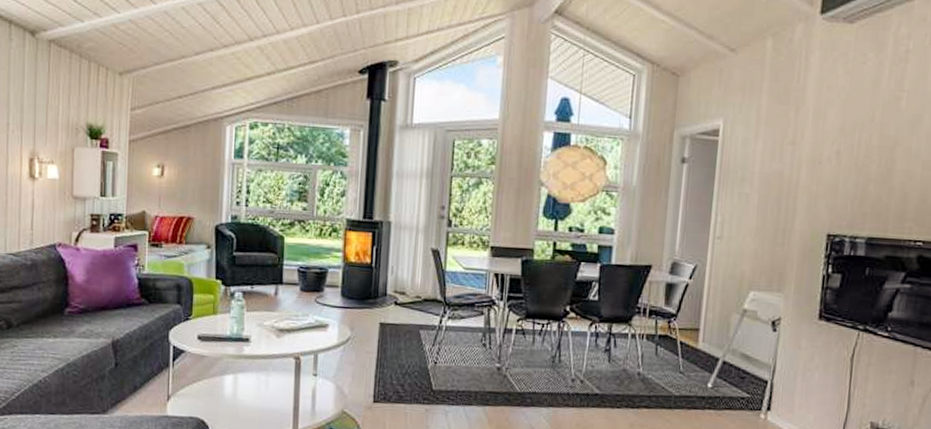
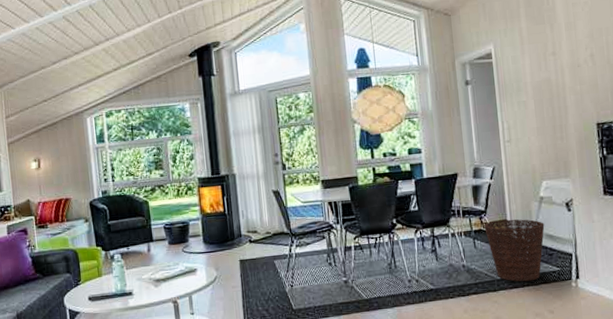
basket: none [671,327,742,404] -> present [484,219,545,282]

